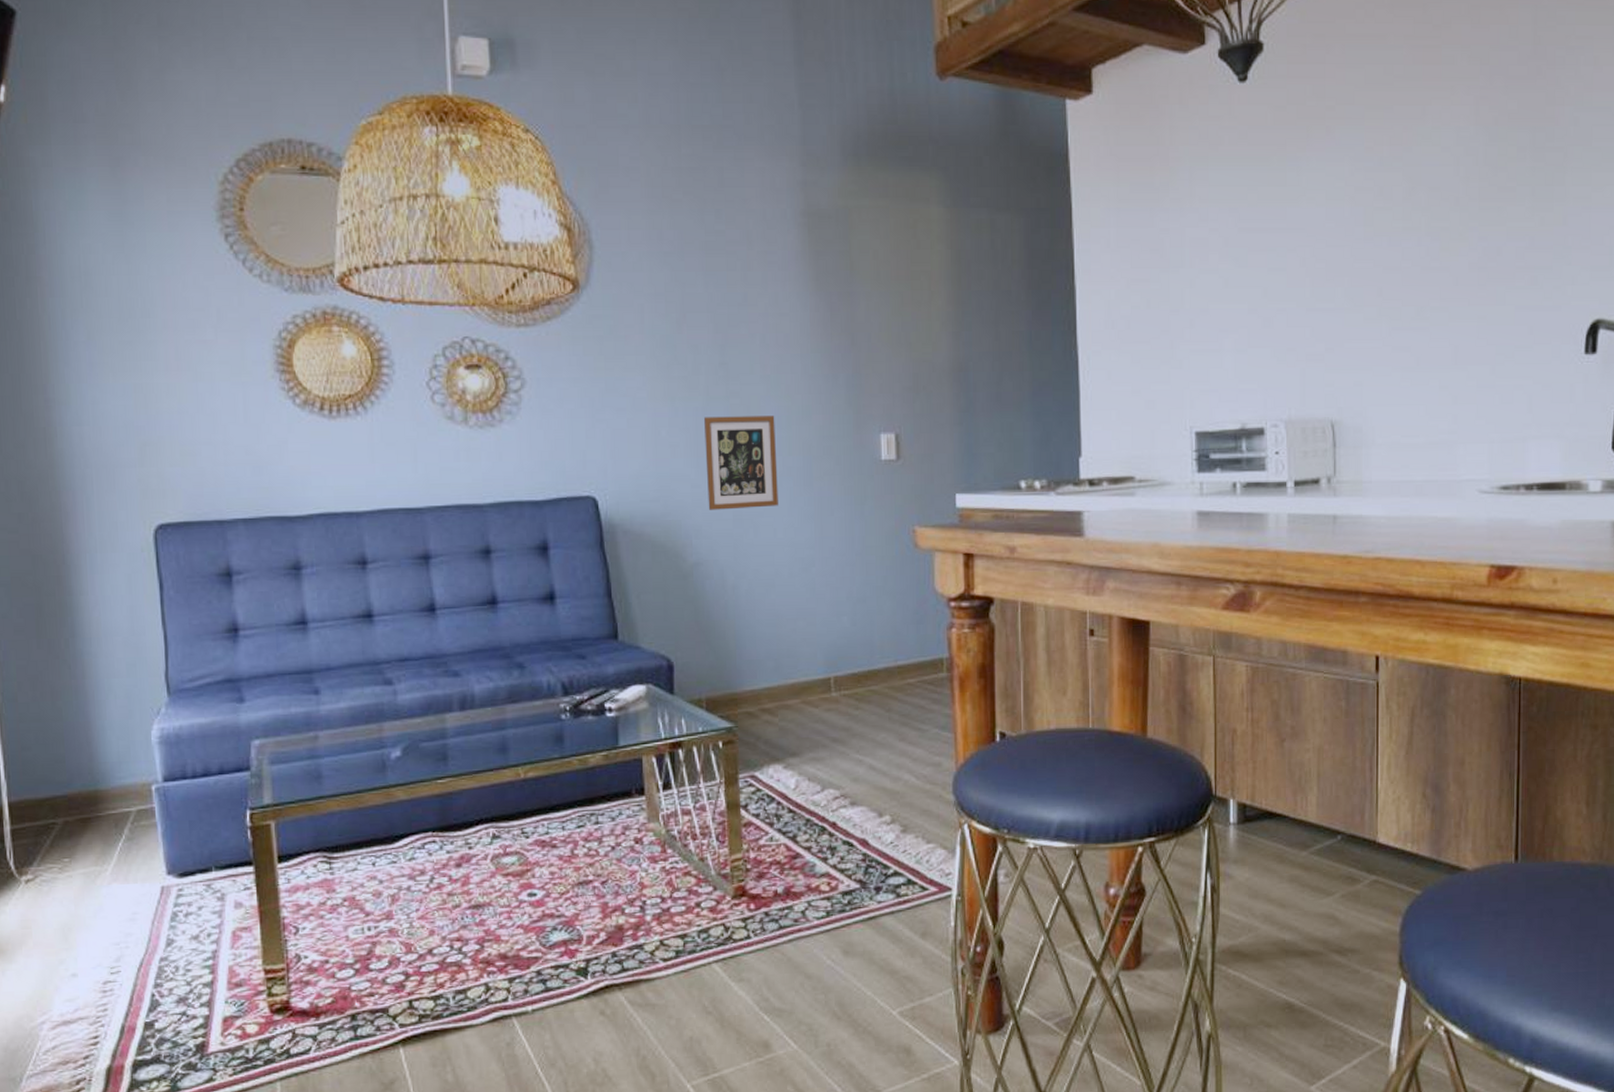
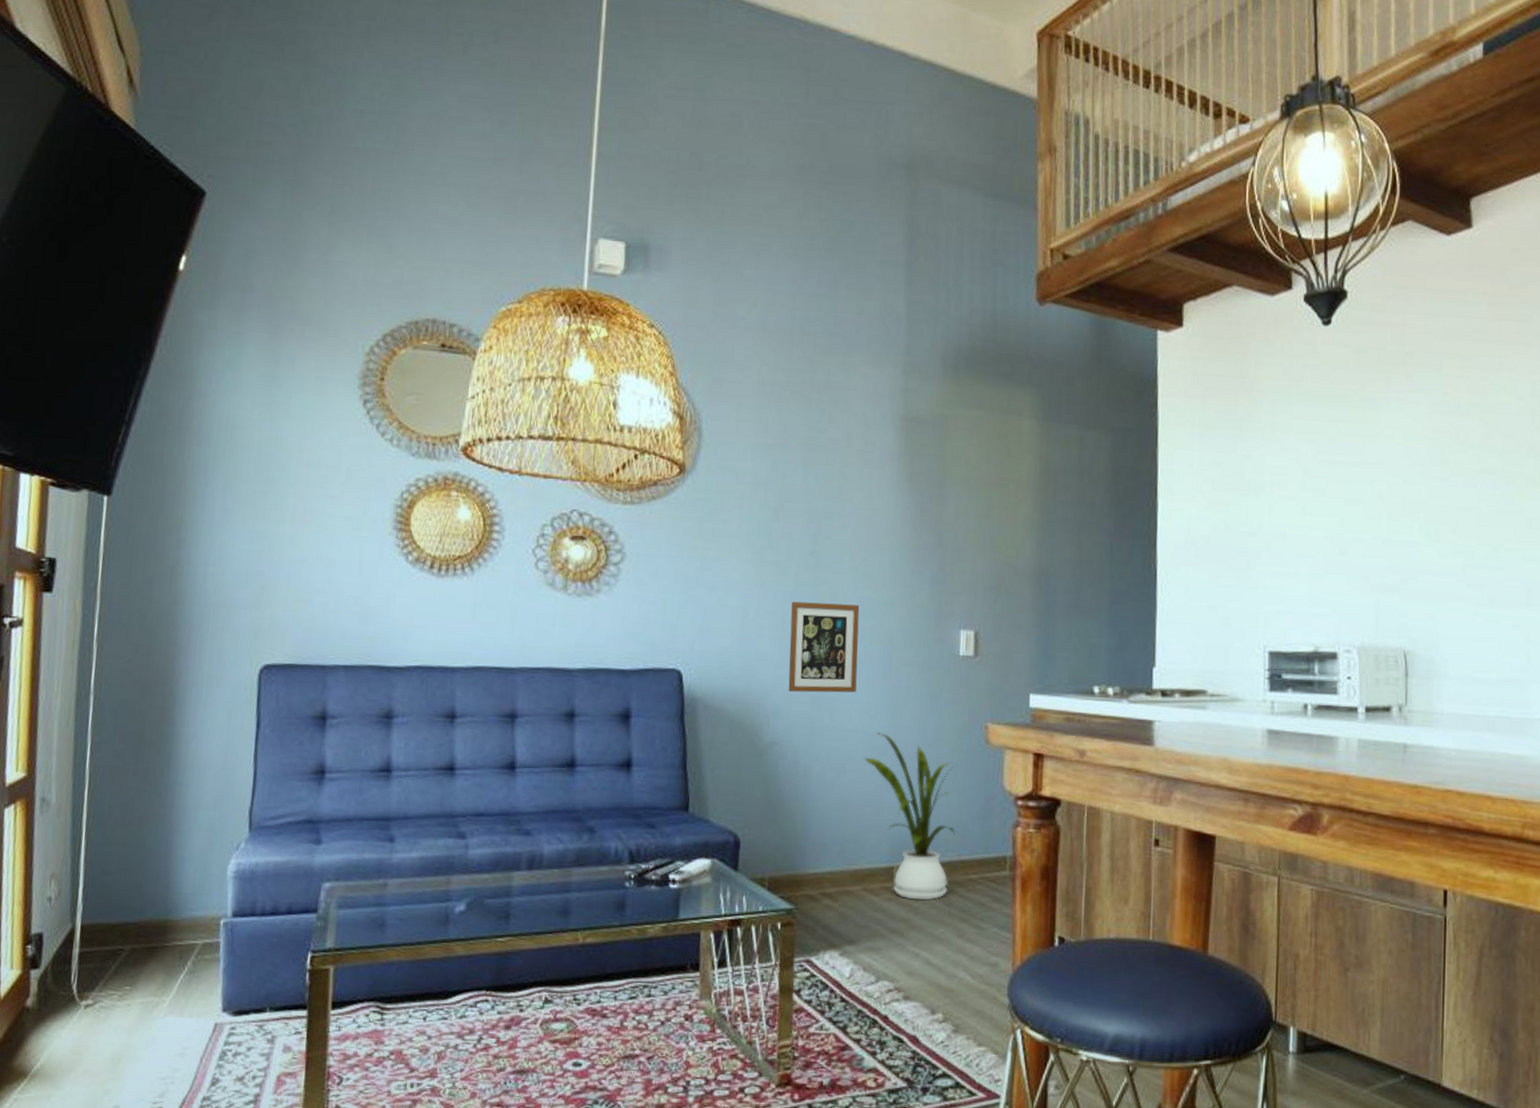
house plant: none [793,545,889,709] -> present [864,732,957,901]

